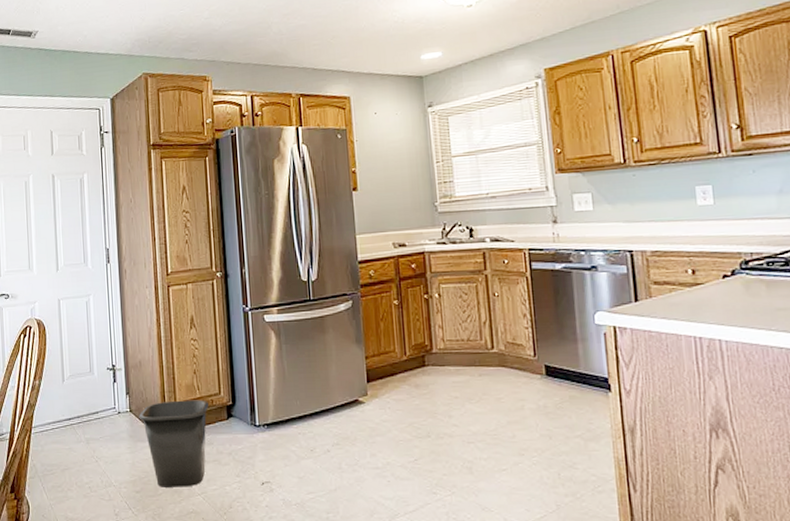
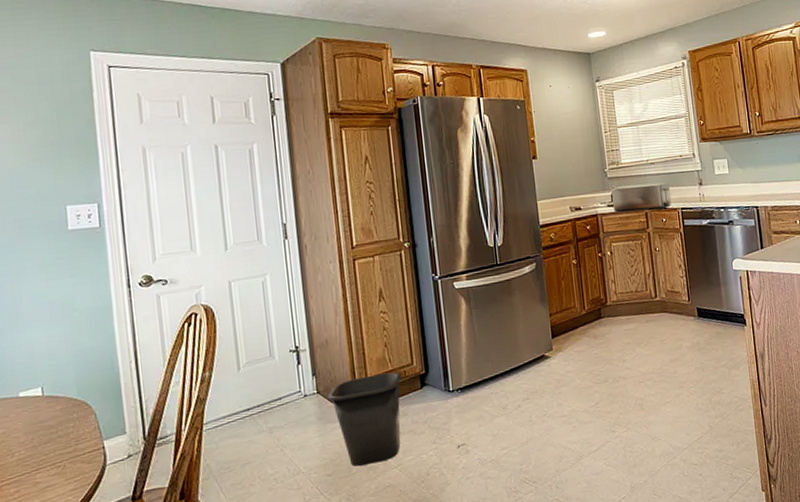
toaster: none [442,218,517,250] -> present [611,182,672,212]

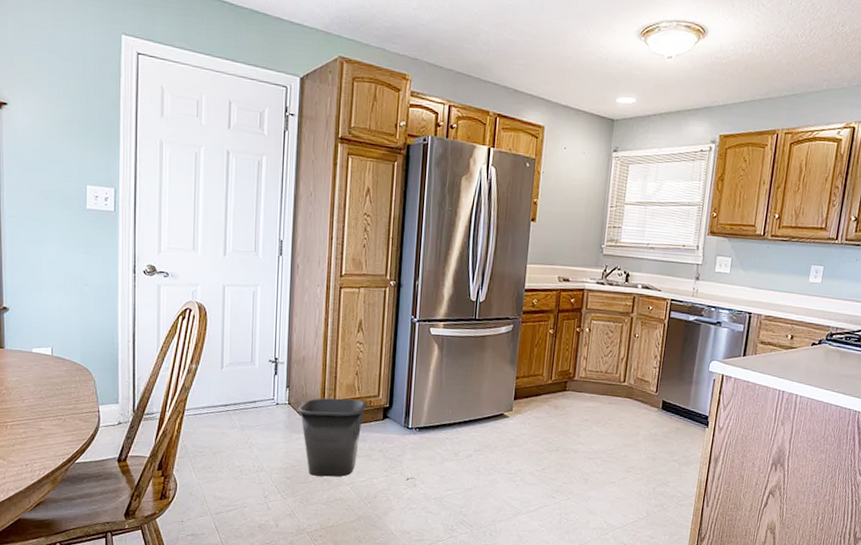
toaster: present [611,182,672,212] -> none [602,265,666,297]

